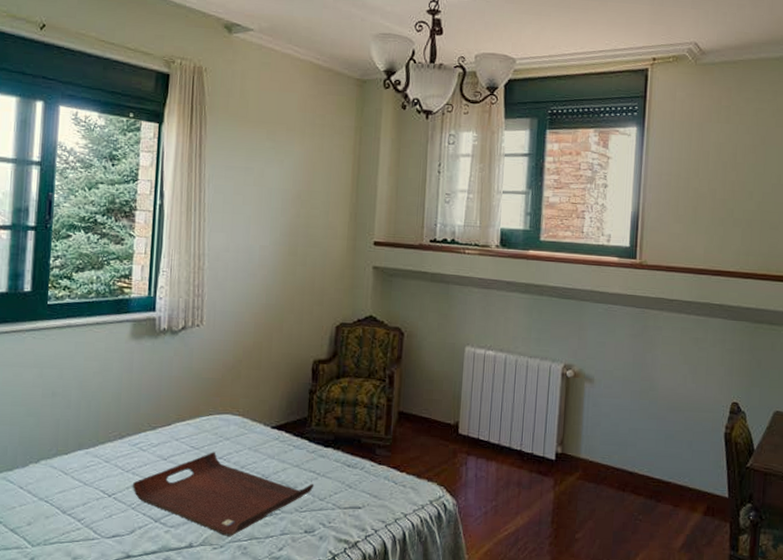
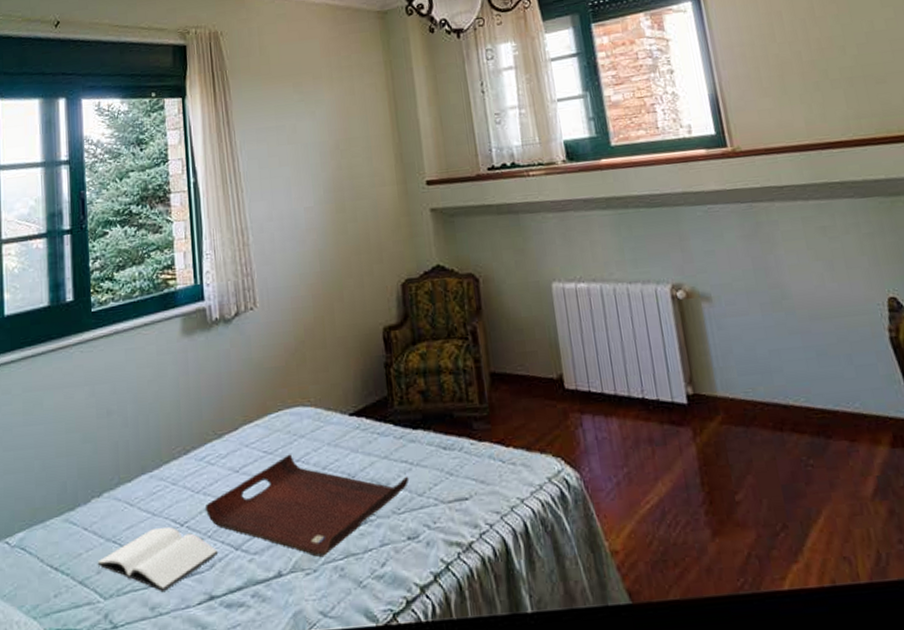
book: none [28,496,139,546] -> present [97,527,219,591]

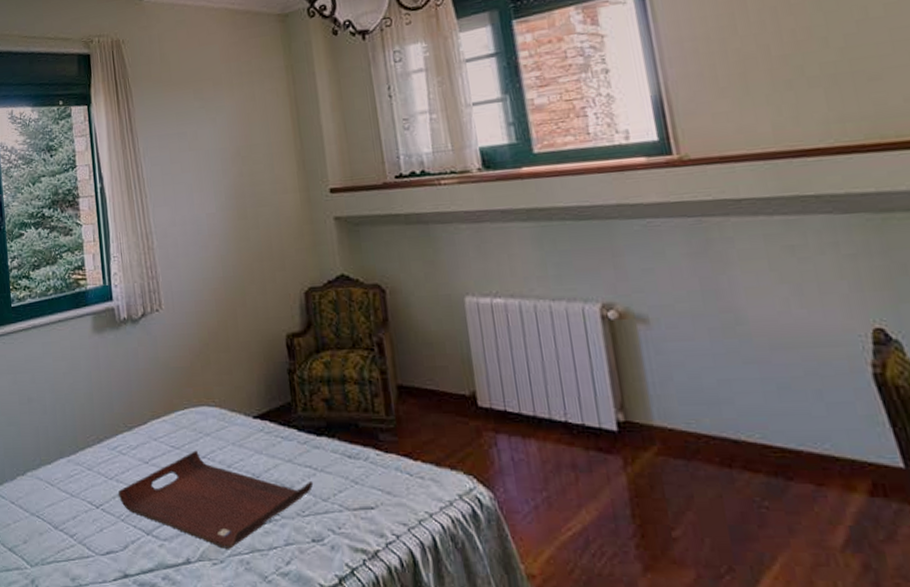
book: present [97,527,219,591] -> none [23,508,131,565]

